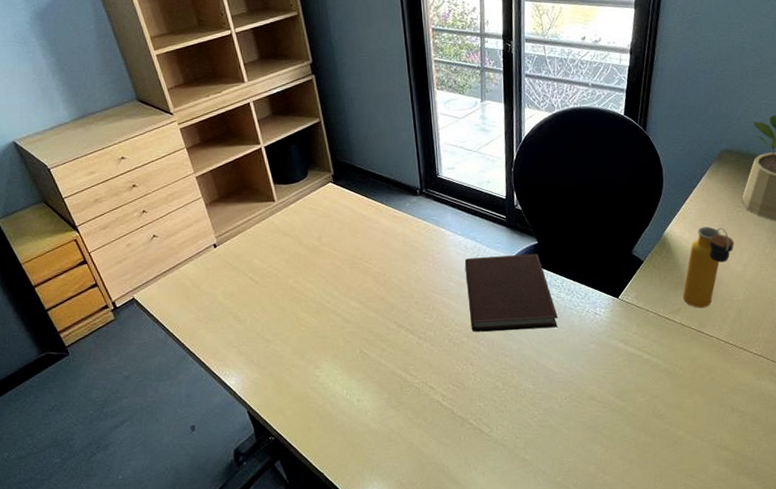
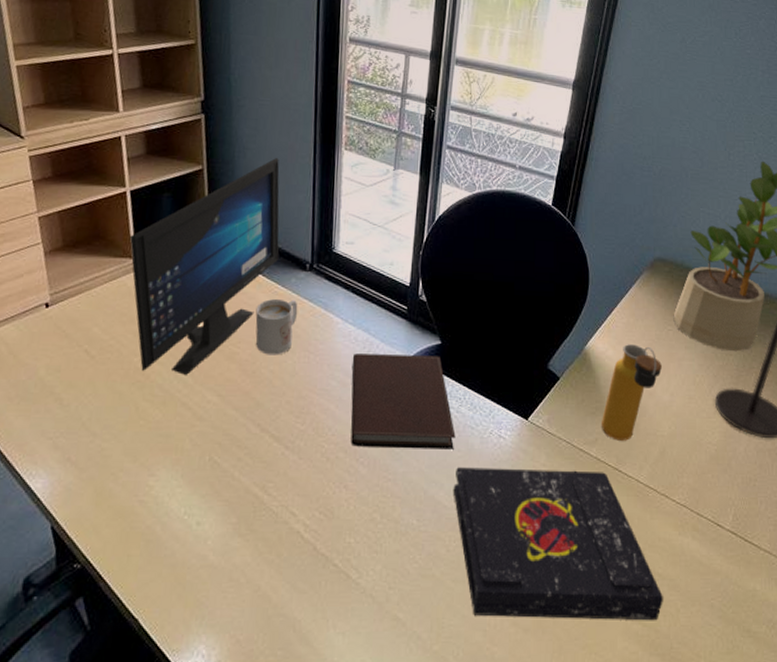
computer monitor: none [270,104,394,289] -> present [129,158,280,375]
mug: none [380,221,415,267] -> present [255,298,298,355]
book: none [560,334,747,454] -> present [453,467,663,621]

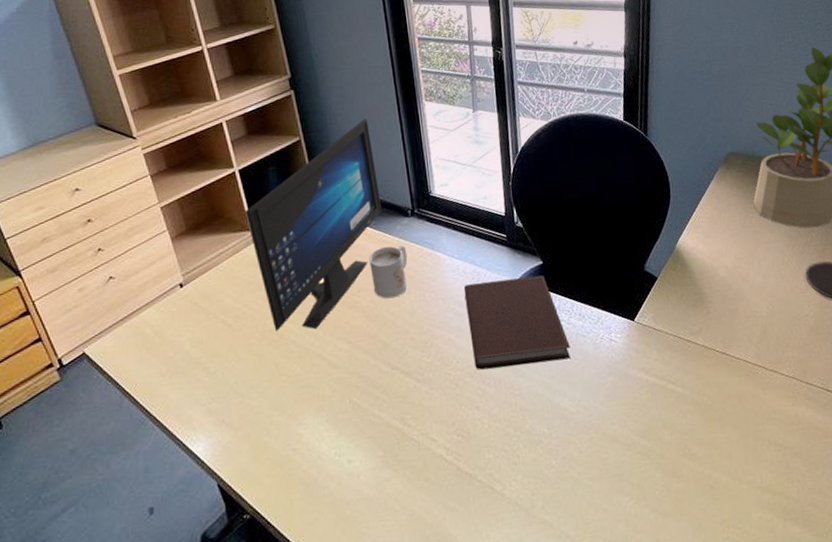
book: present [453,467,663,621] -> none [575,358,789,508]
water bottle: present [601,344,662,441] -> none [702,235,751,327]

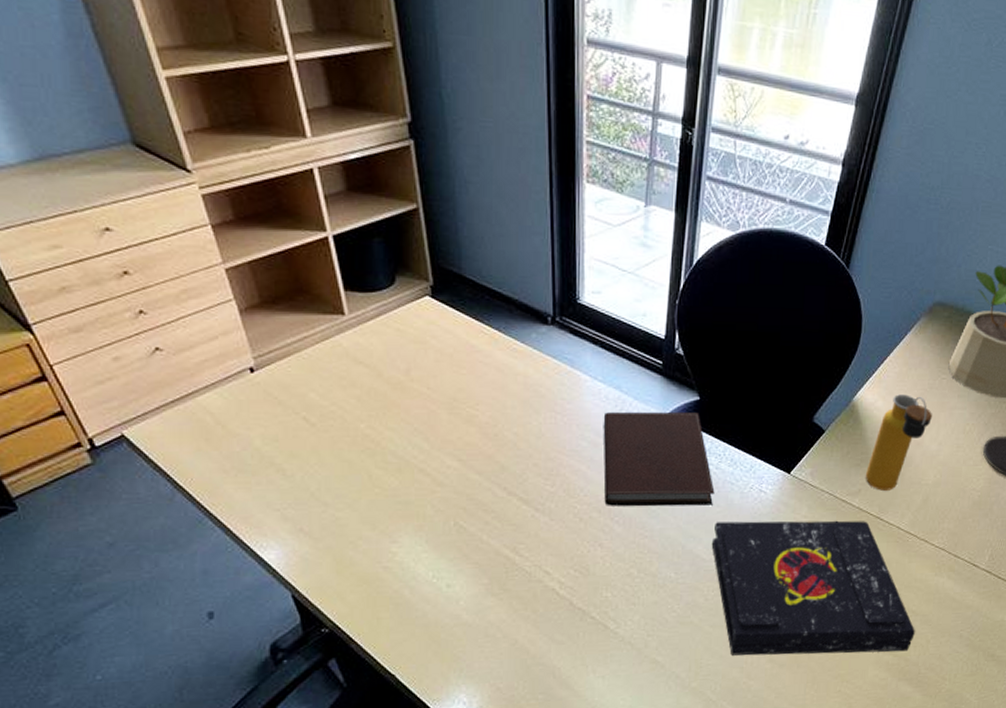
computer monitor: present [244,119,383,331] -> none [338,194,516,440]
mug: present [369,245,408,299] -> none [493,356,541,417]
book: none [575,358,789,508] -> present [711,520,915,656]
water bottle: none [702,235,751,327] -> present [865,394,932,491]

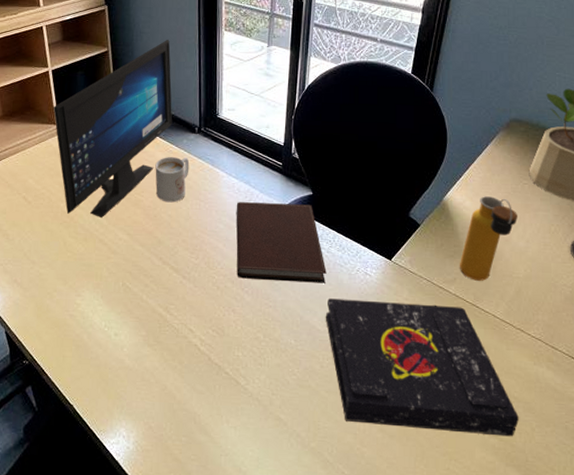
computer monitor: none [338,194,516,440] -> present [53,40,173,217]
mug: none [493,356,541,417] -> present [155,156,190,203]

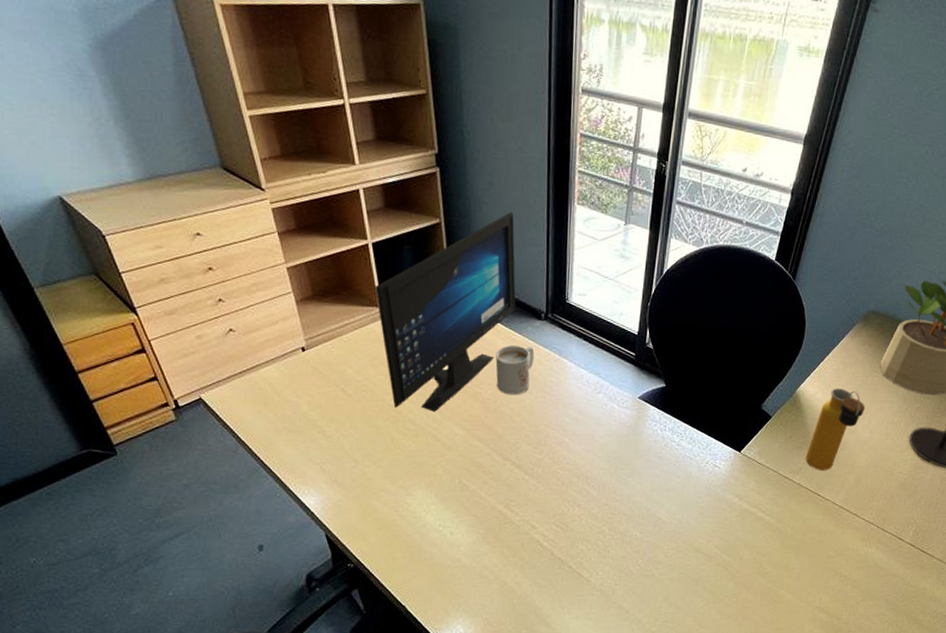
notebook: present [236,202,327,283] -> none [583,394,676,476]
book: present [325,298,519,437] -> none [672,491,847,611]

